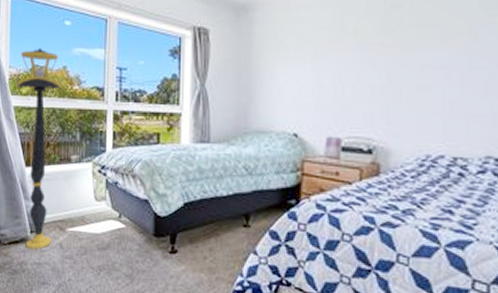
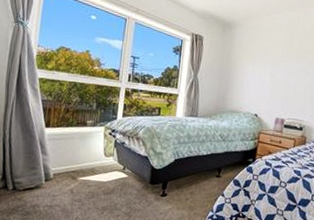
floor lamp: present [17,48,62,250] -> none [39,34,84,195]

